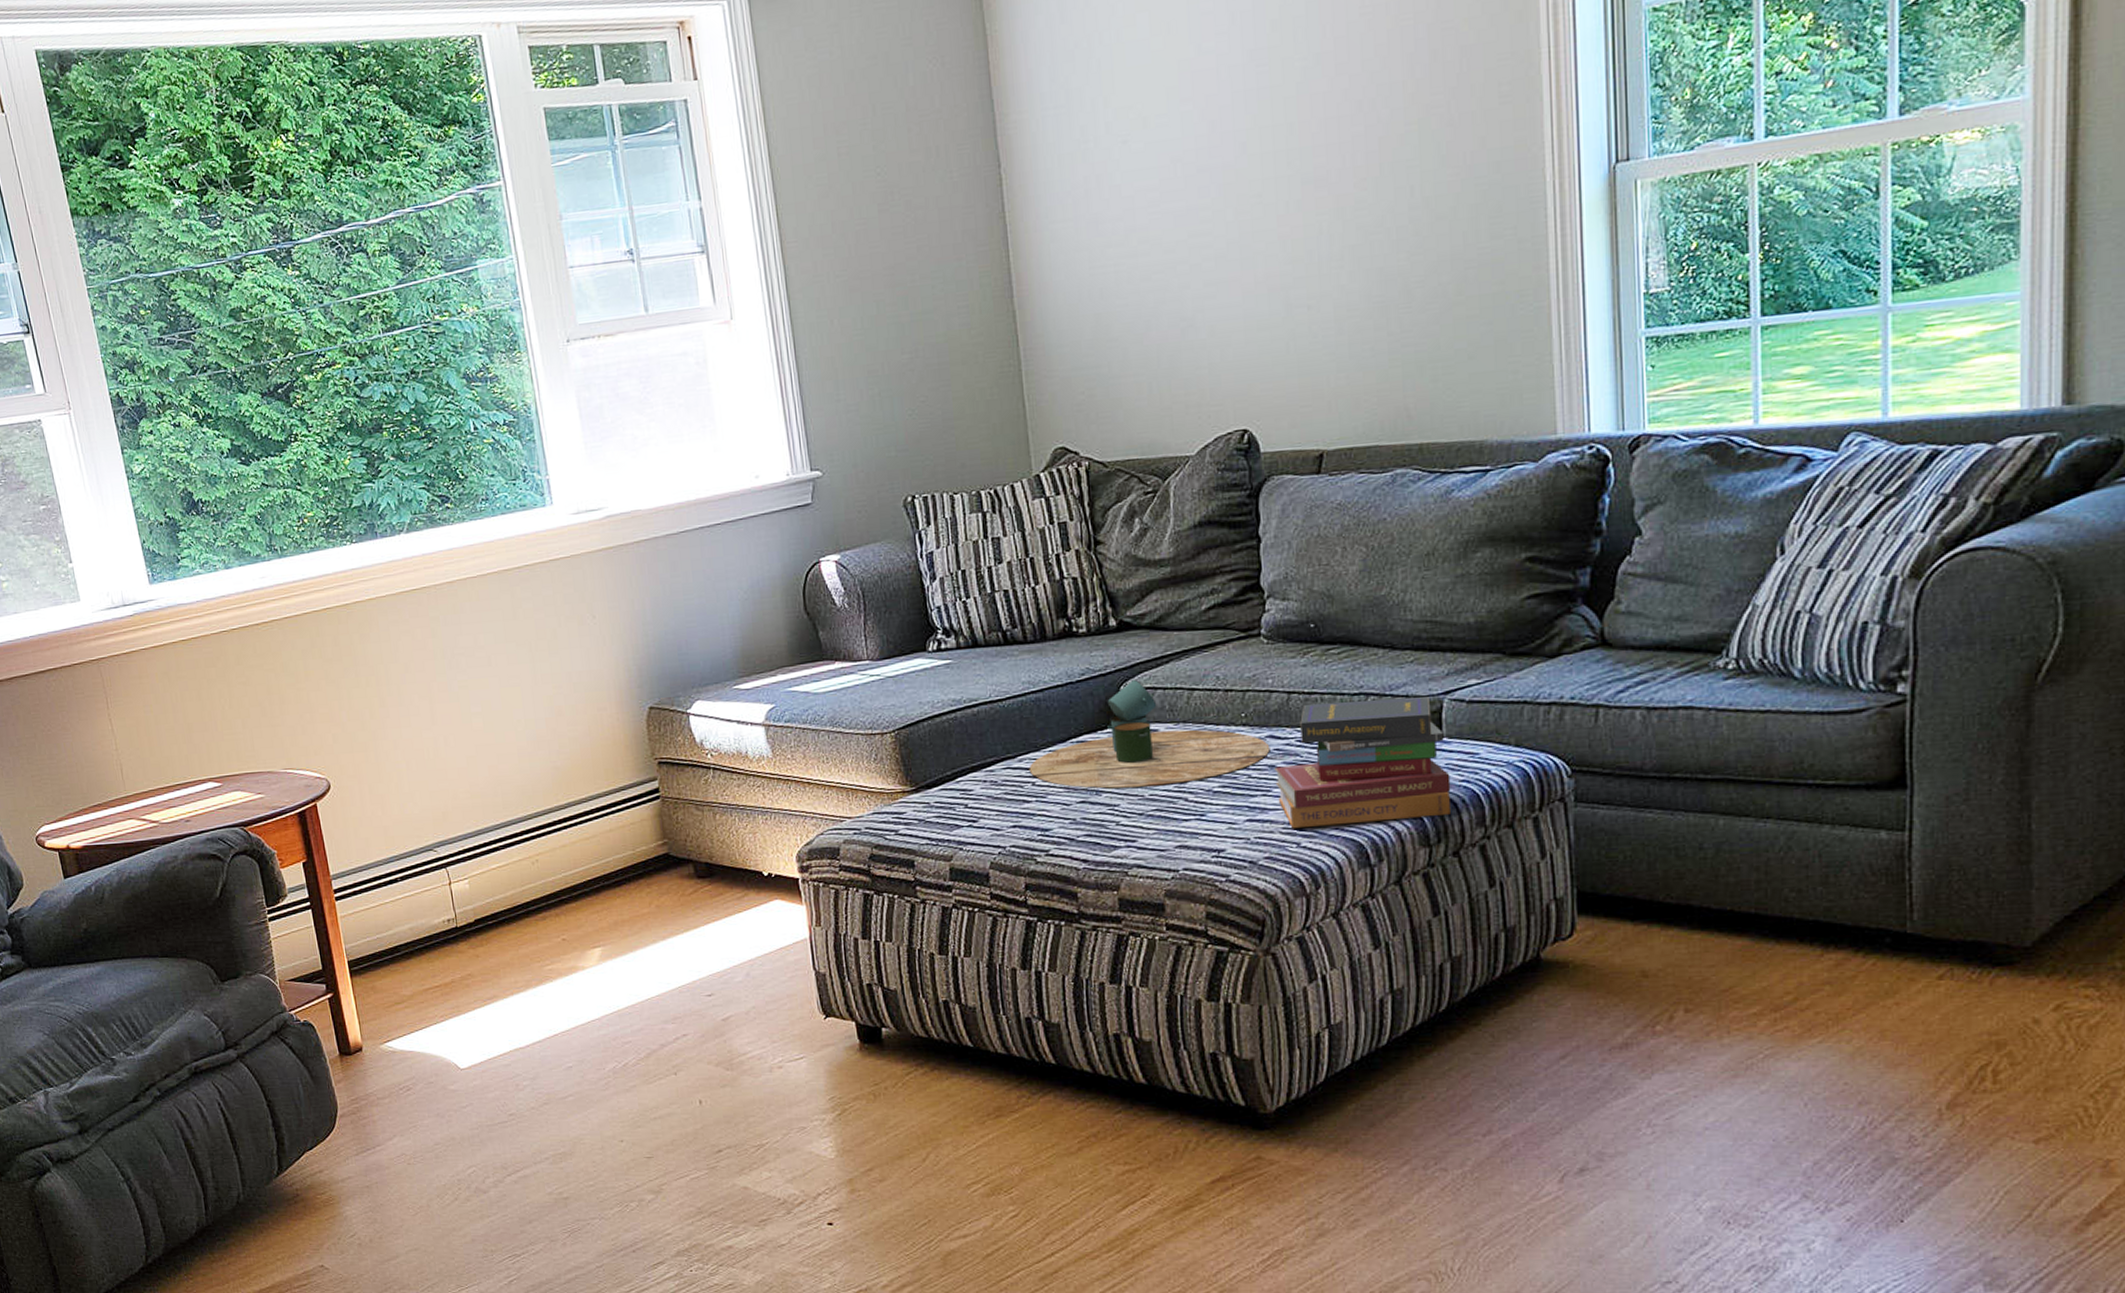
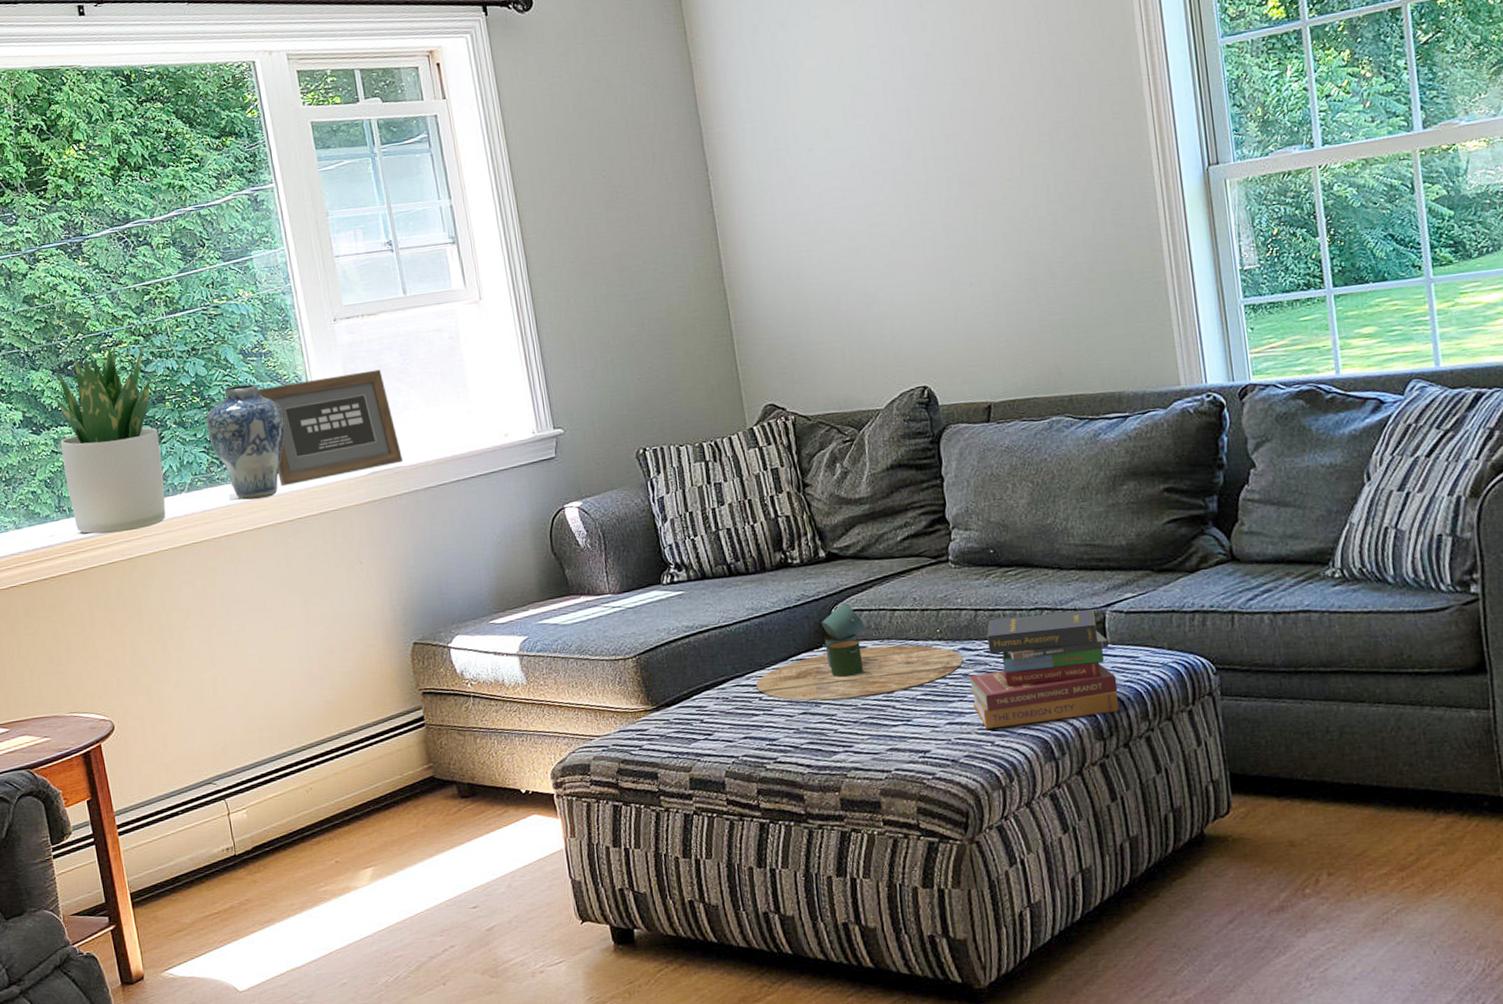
planter: none [261,358,384,577] -> present [52,337,166,535]
vase: none [427,413,512,544] -> present [206,384,285,501]
picture frame: none [483,398,641,530] -> present [258,369,403,487]

